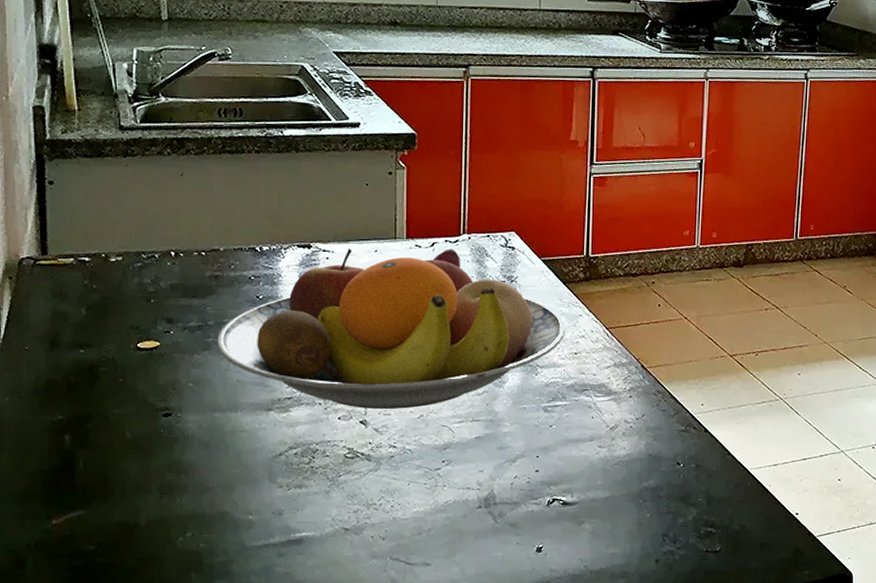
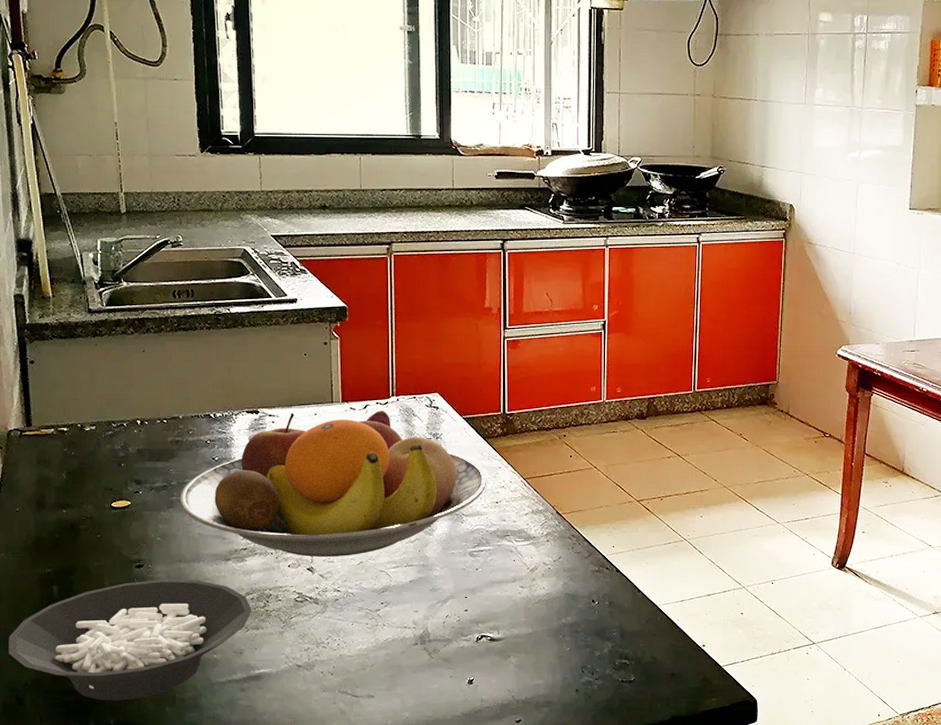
cereal bowl: none [9,430,295,566] -> present [8,579,252,701]

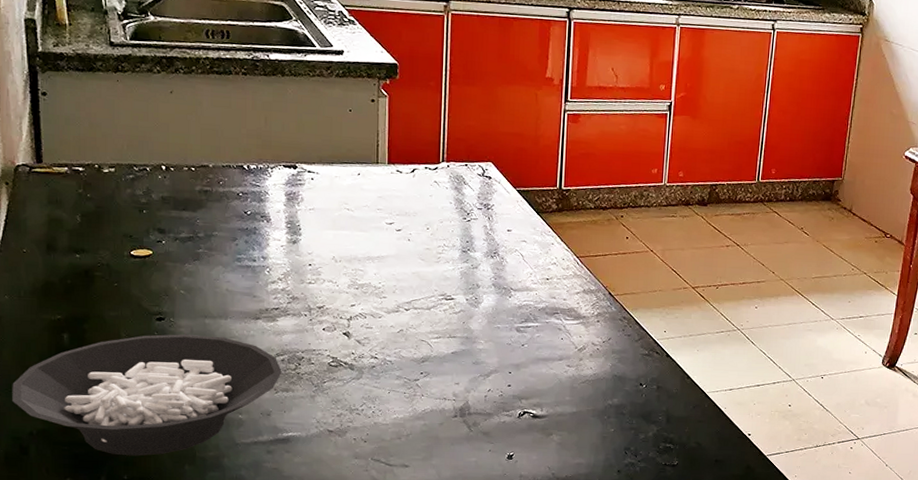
fruit bowl: present [180,410,487,557] -> none [207,171,539,323]

